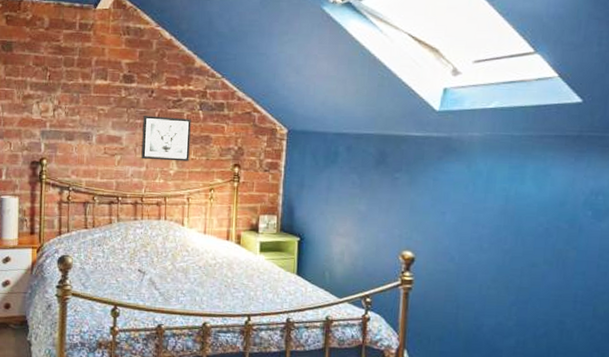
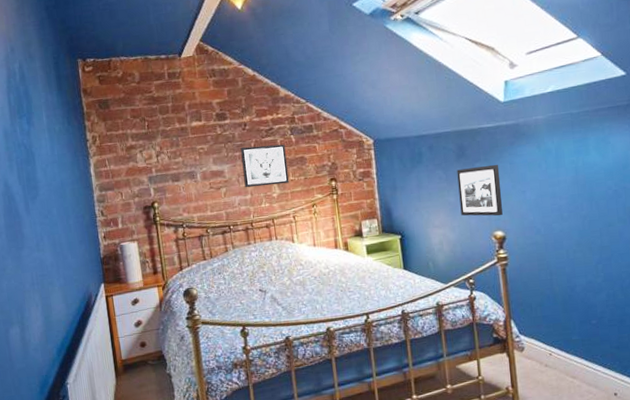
picture frame: none [370,177,421,235] -> present [457,164,503,216]

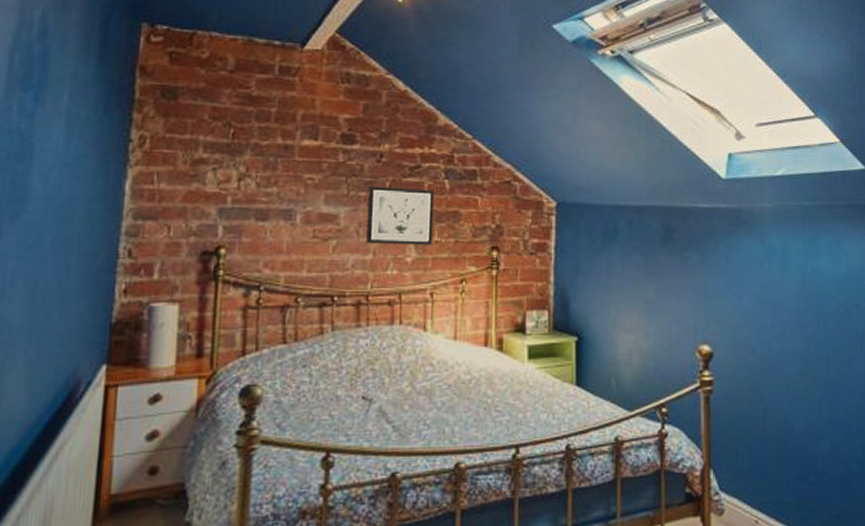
picture frame: present [457,164,503,216] -> none [660,256,713,325]

